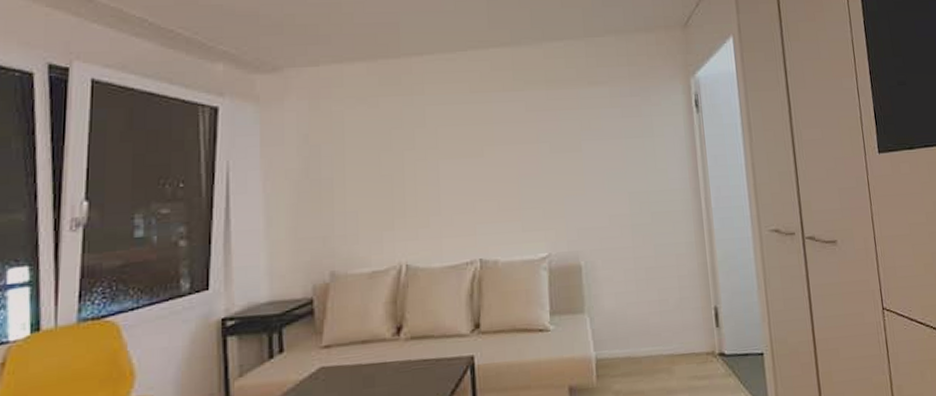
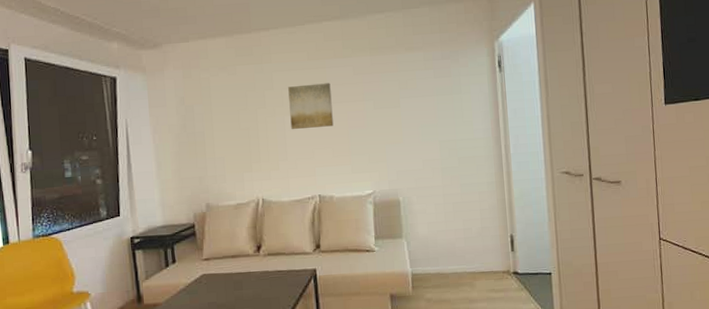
wall art: none [444,120,500,176] -> present [288,83,334,129]

